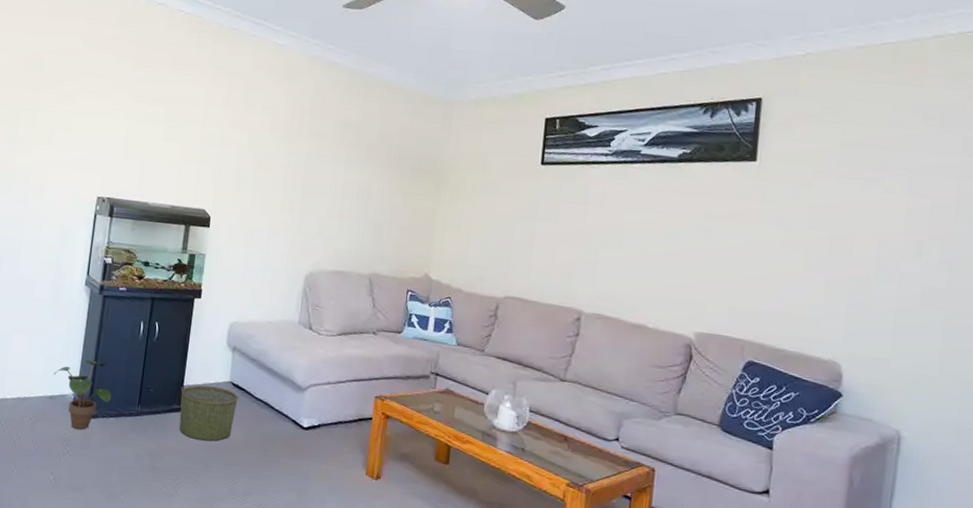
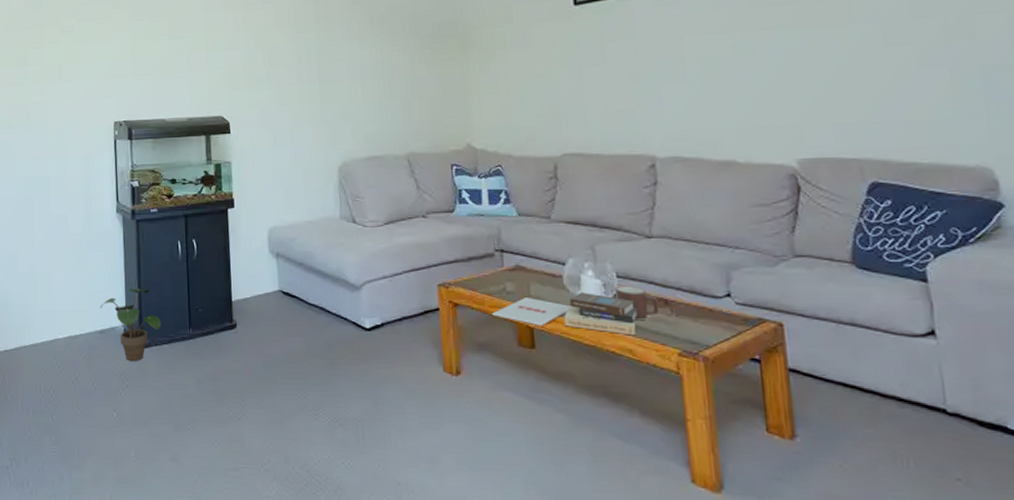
basket: present [179,385,240,442] -> none [229,297,292,357]
magazine: none [417,418,487,446] -> present [492,298,572,327]
books: none [477,420,541,464] -> present [564,292,638,336]
mug: none [525,419,559,452] -> present [615,285,659,321]

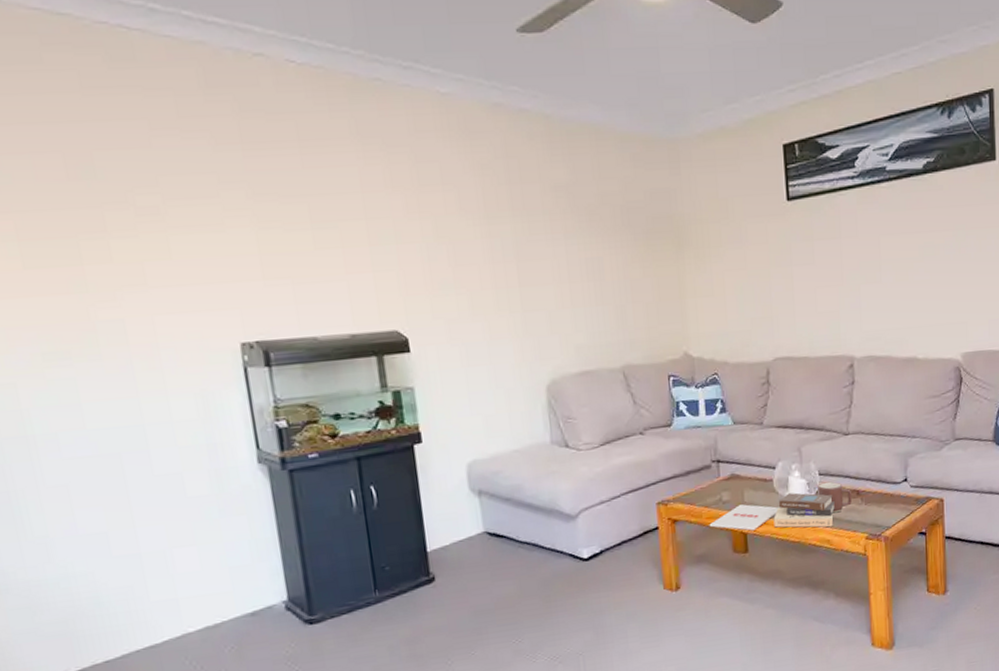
potted plant: present [100,289,161,361] -> none [247,553,337,642]

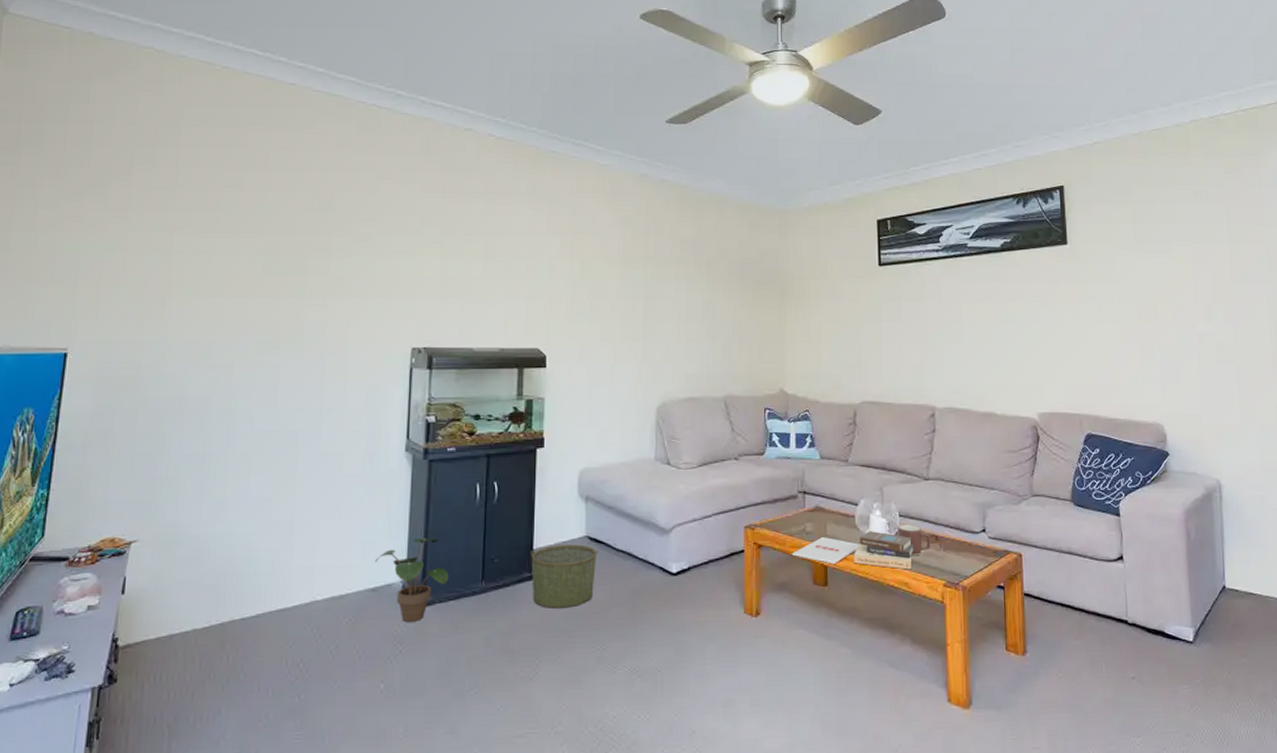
potted plant: none [247,553,337,642] -> present [374,538,449,622]
basket: none [424,541,501,610] -> present [530,544,599,608]

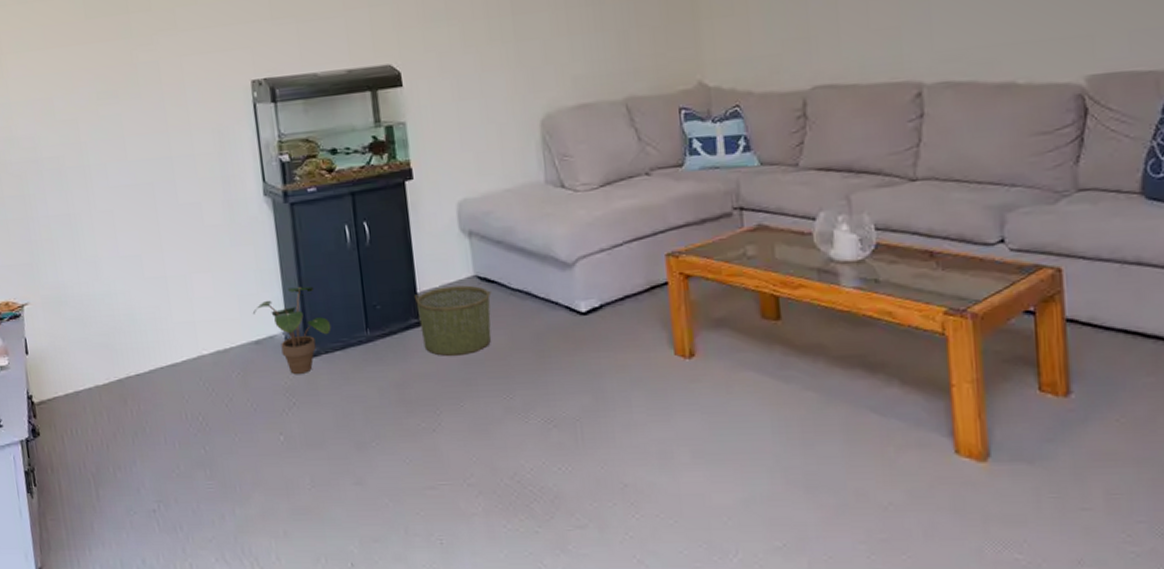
magazine: present [792,537,861,565] -> none [730,261,824,294]
books: present [854,531,914,570] -> none [814,250,898,296]
mug: present [897,524,930,556] -> none [873,239,923,279]

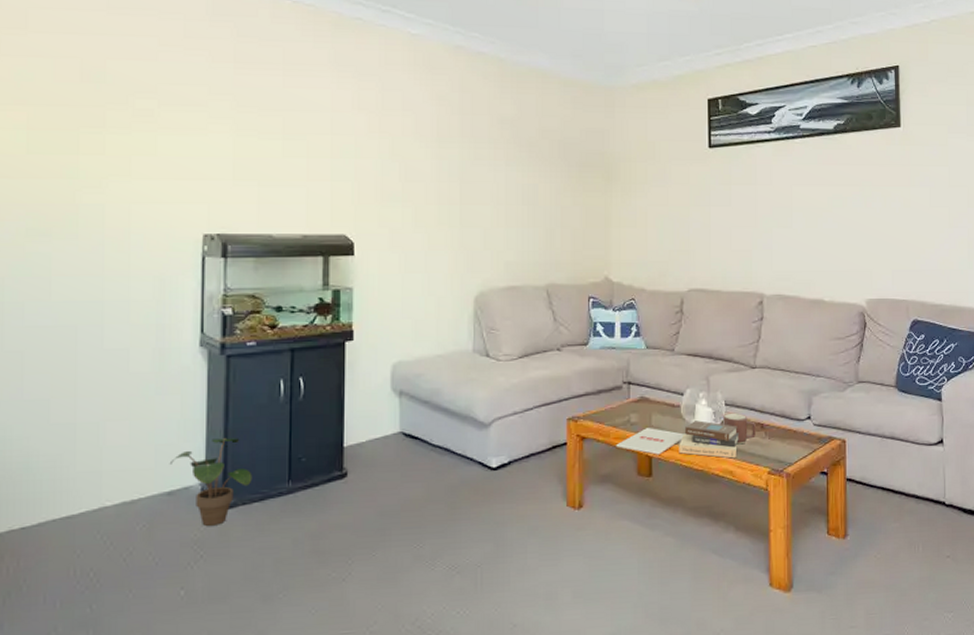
basket: present [414,285,492,356] -> none [340,441,414,507]
magazine: none [730,261,824,294] -> present [616,428,687,455]
books: none [814,250,898,296] -> present [679,420,739,459]
mug: none [873,239,923,279] -> present [723,413,756,445]

